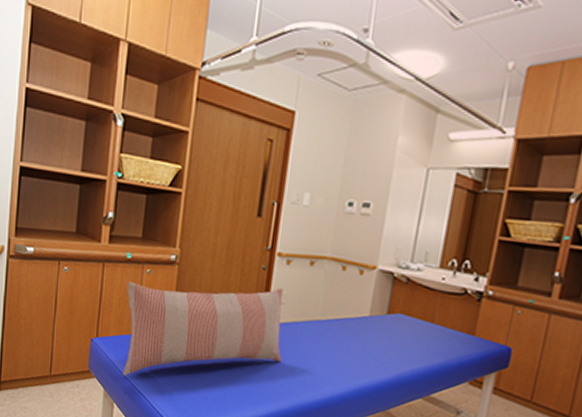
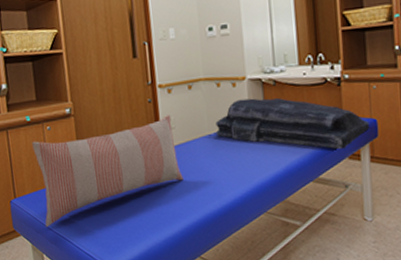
blanket: none [328,289,503,373] -> present [215,98,370,150]

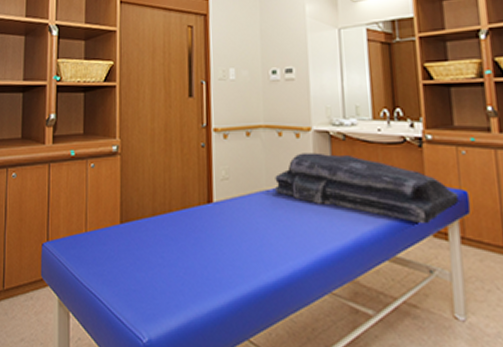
pillow: present [32,115,184,228] -> none [73,163,235,281]

